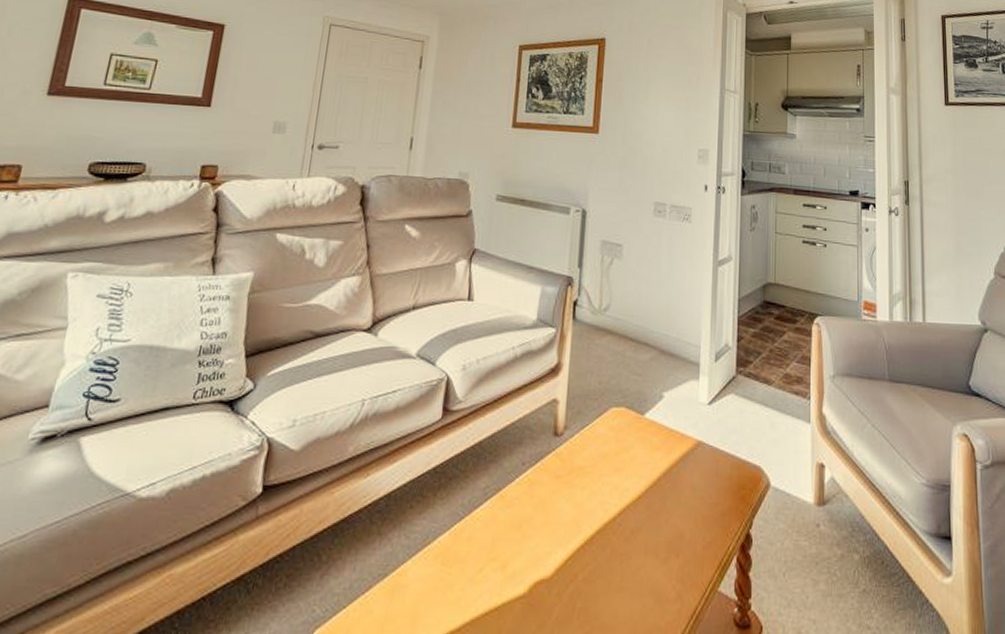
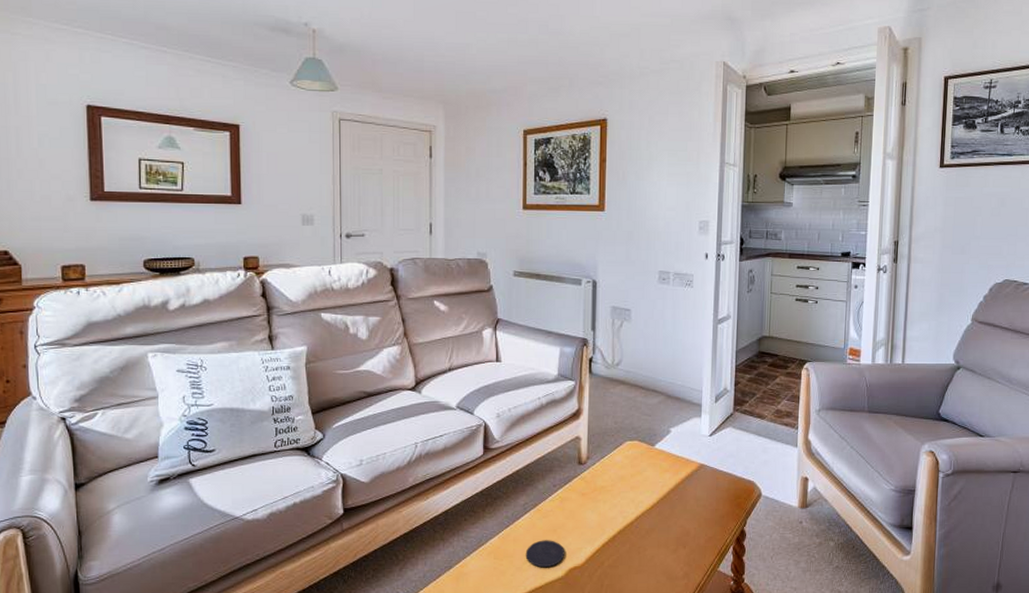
coaster: none [480,539,531,580] -> present [525,540,565,568]

